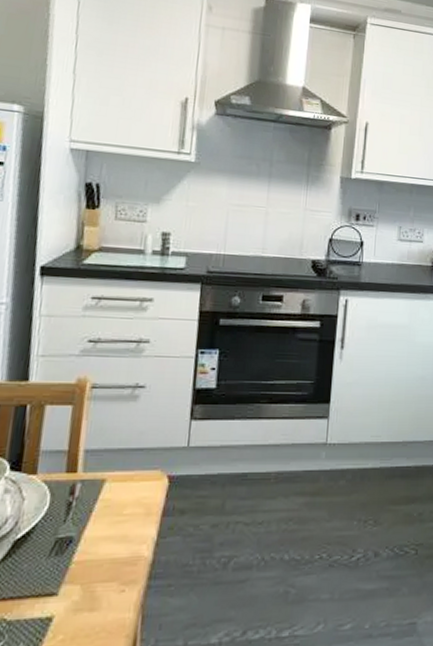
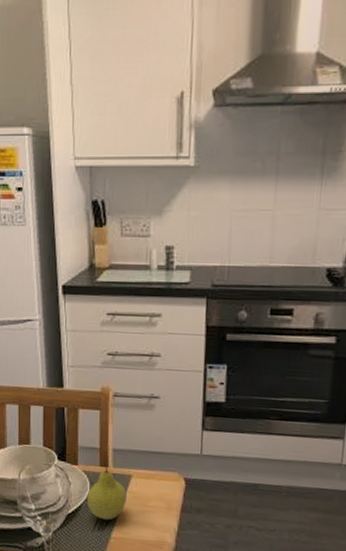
fruit: none [44,465,98,540] -> present [87,460,127,520]

